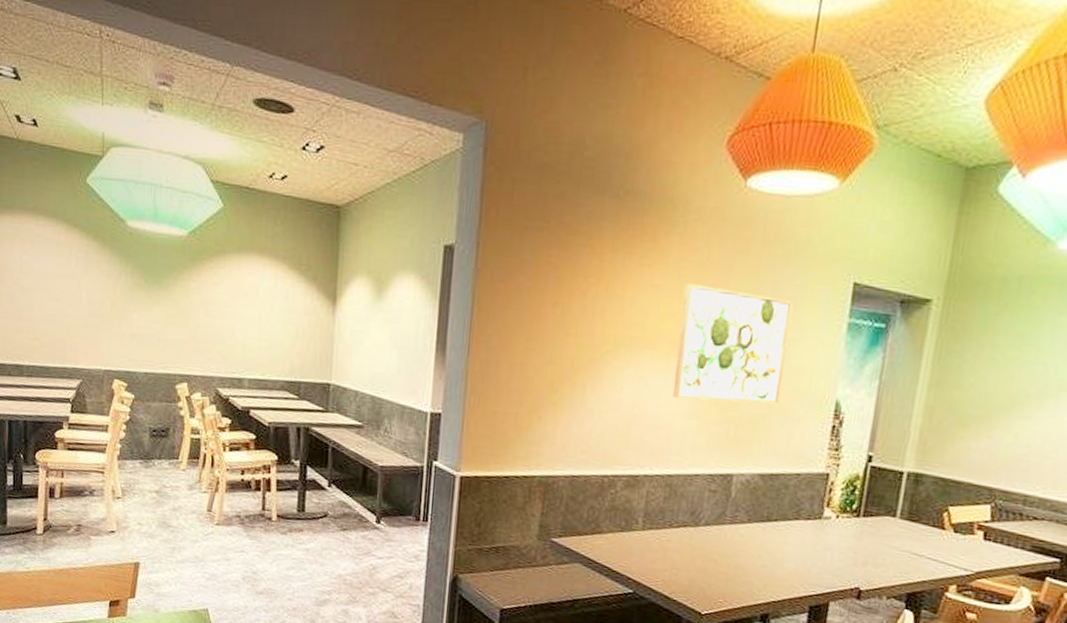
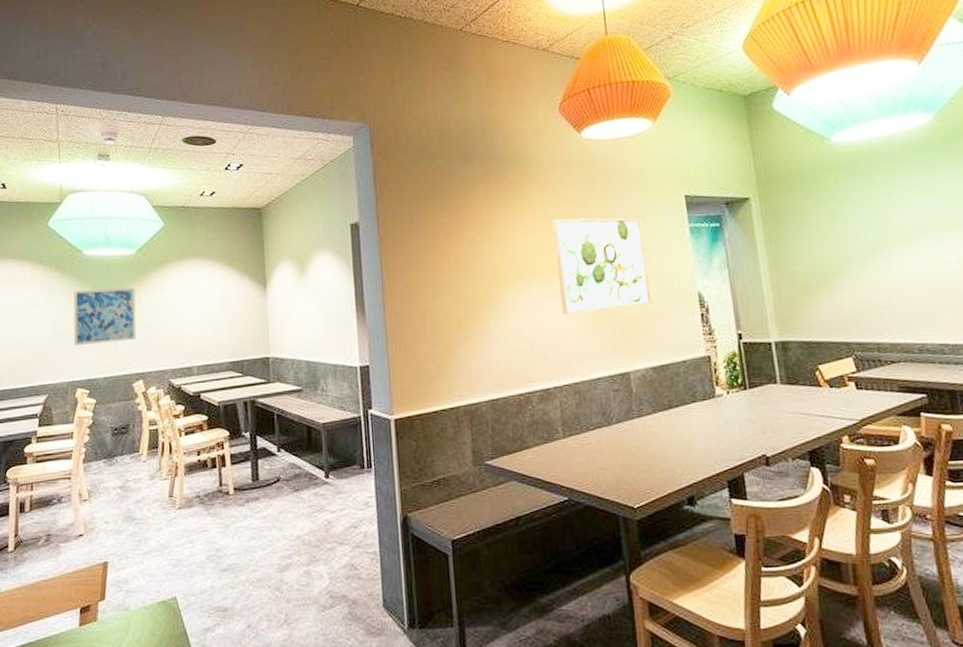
wall art: none [113,267,185,337] -> present [74,287,137,346]

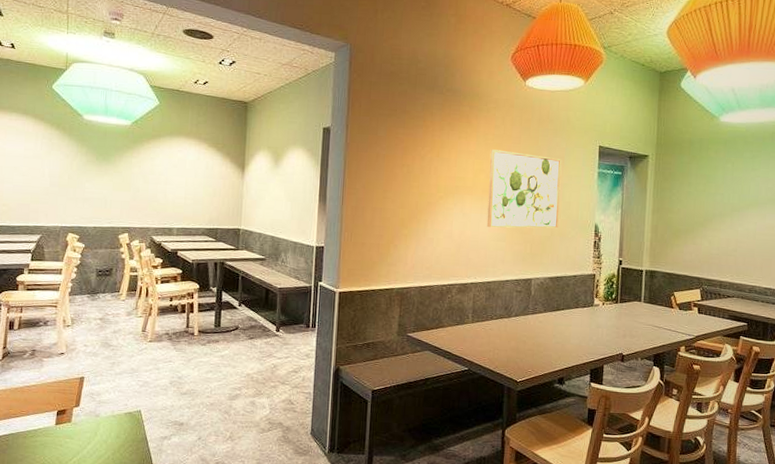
wall art: present [74,287,137,346] -> none [69,149,128,199]

